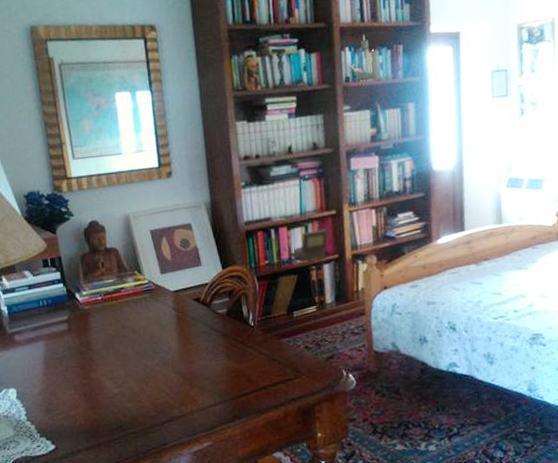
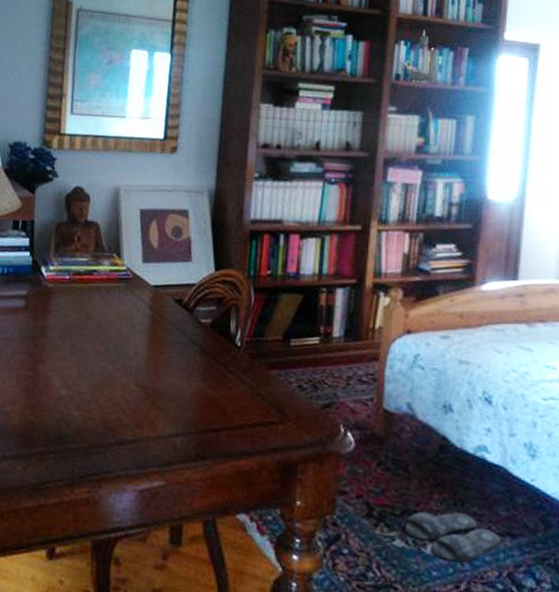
decorative box: present [288,229,328,263] -> none [295,244,348,282]
slippers: none [402,415,475,452] -> present [405,511,502,563]

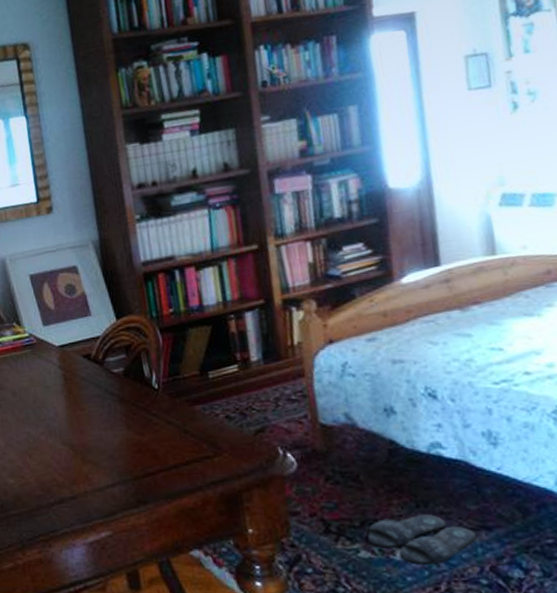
candle: present [409,31,438,82] -> none [275,29,307,84]

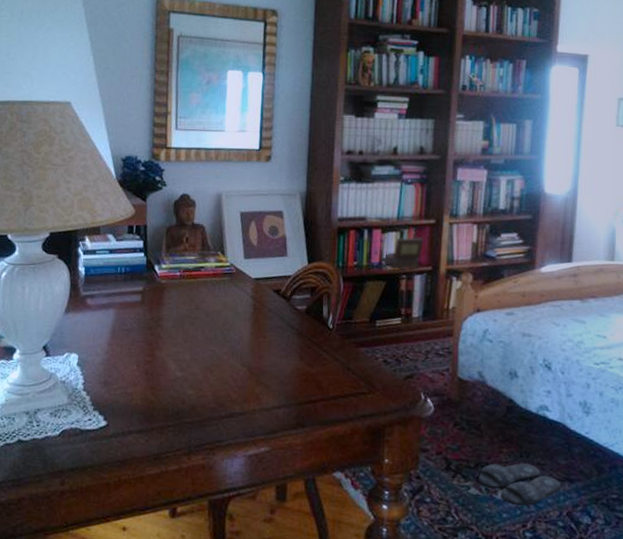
decorative box: none [197,268,249,310] -> present [378,237,424,270]

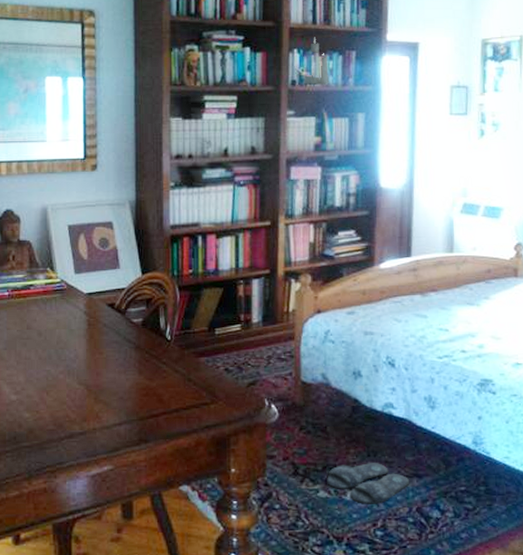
decorative box: present [378,237,424,270] -> none [214,241,260,275]
candle: none [474,46,499,91] -> present [304,38,329,85]

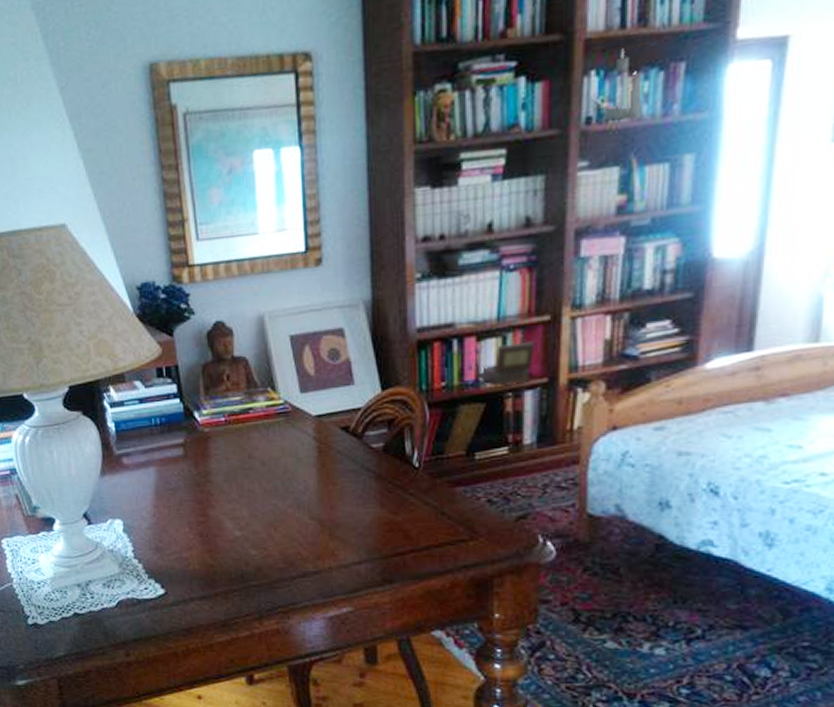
decorative box: none [214,241,260,275] -> present [474,341,536,387]
slippers: present [327,463,410,504] -> none [617,611,731,658]

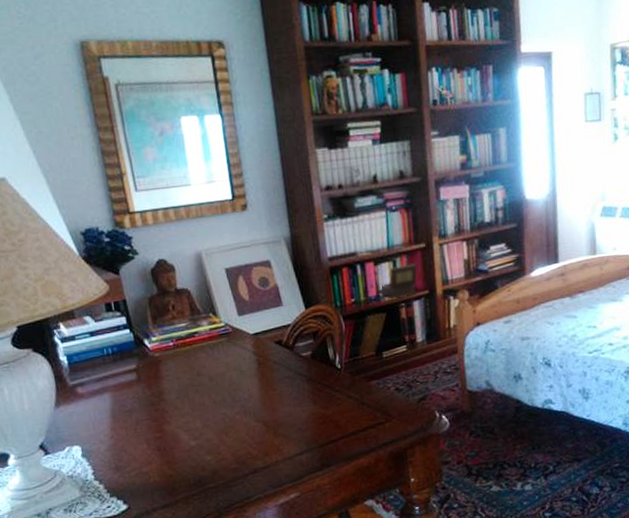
candle: present [604,50,642,122] -> none [444,55,469,104]

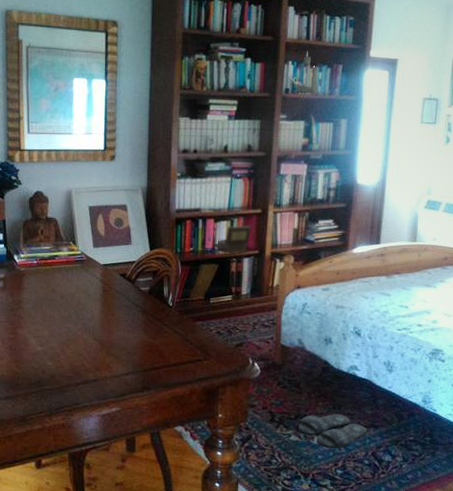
candle: none [444,55,469,104] -> present [296,52,318,93]
slippers: none [498,454,571,492] -> present [298,414,368,448]

